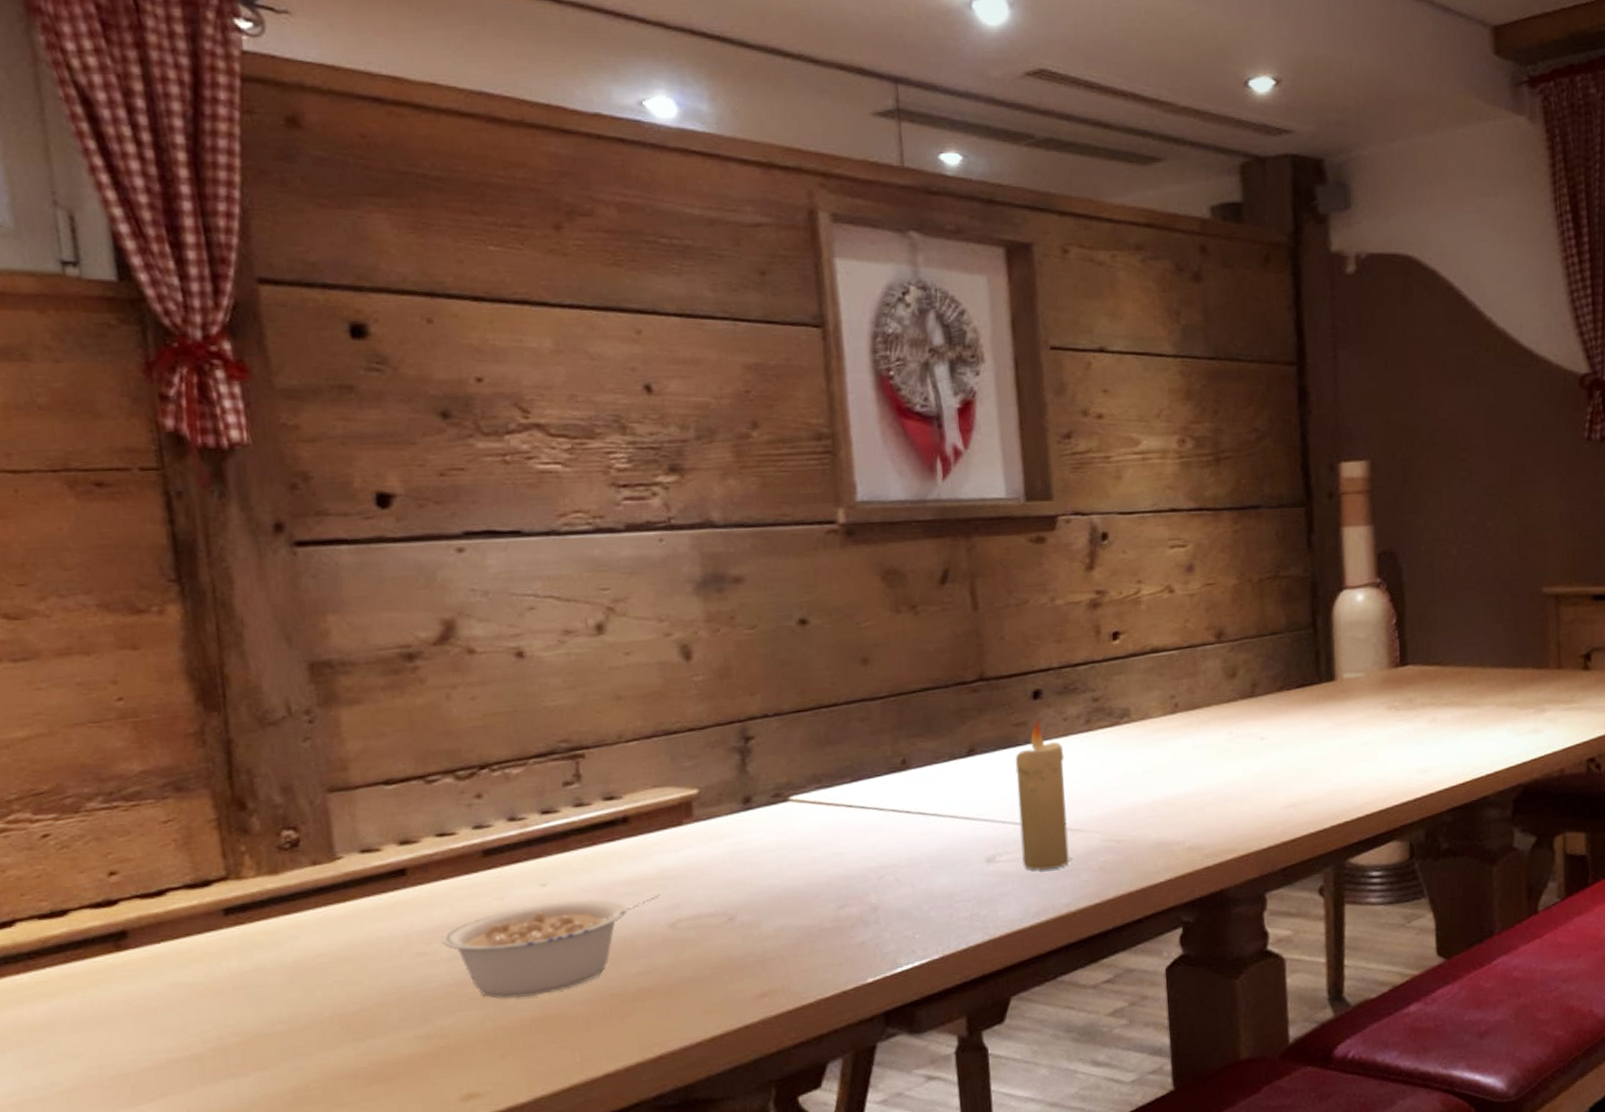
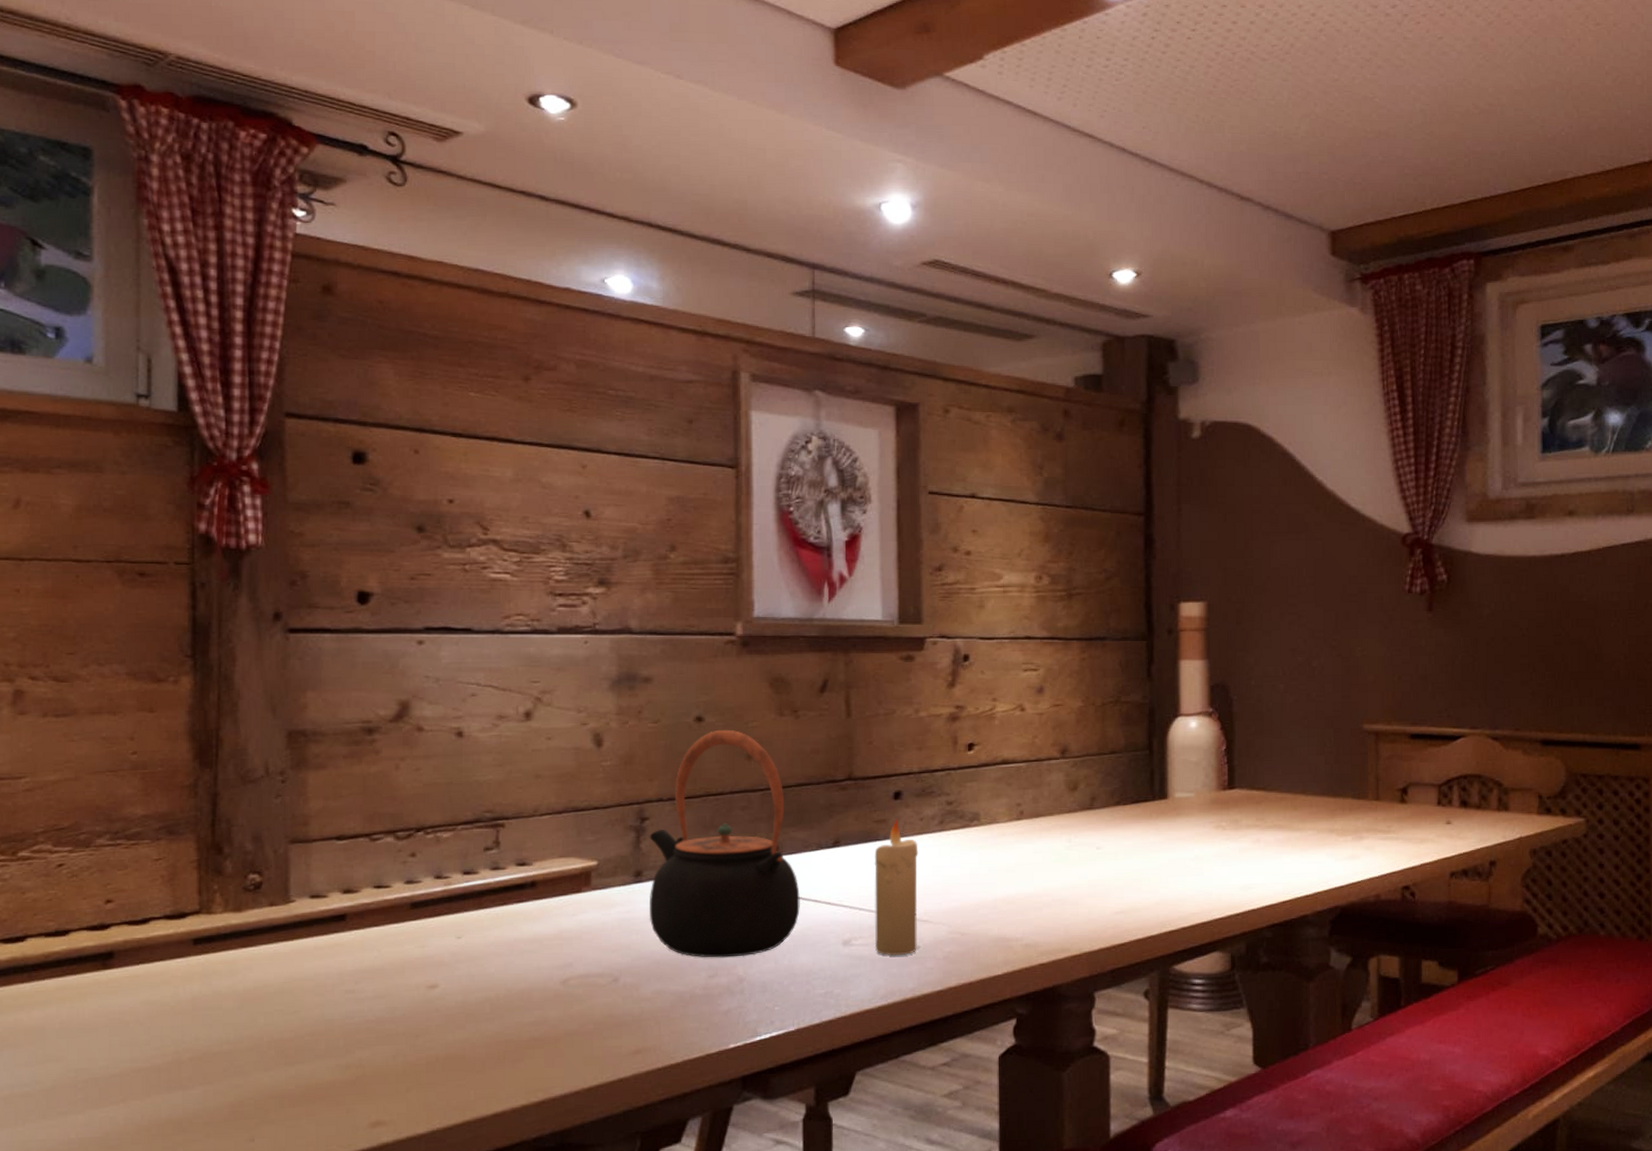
legume: present [442,894,661,999] -> none [369,952,557,1038]
teapot: none [756,631,936,888] -> present [649,729,800,958]

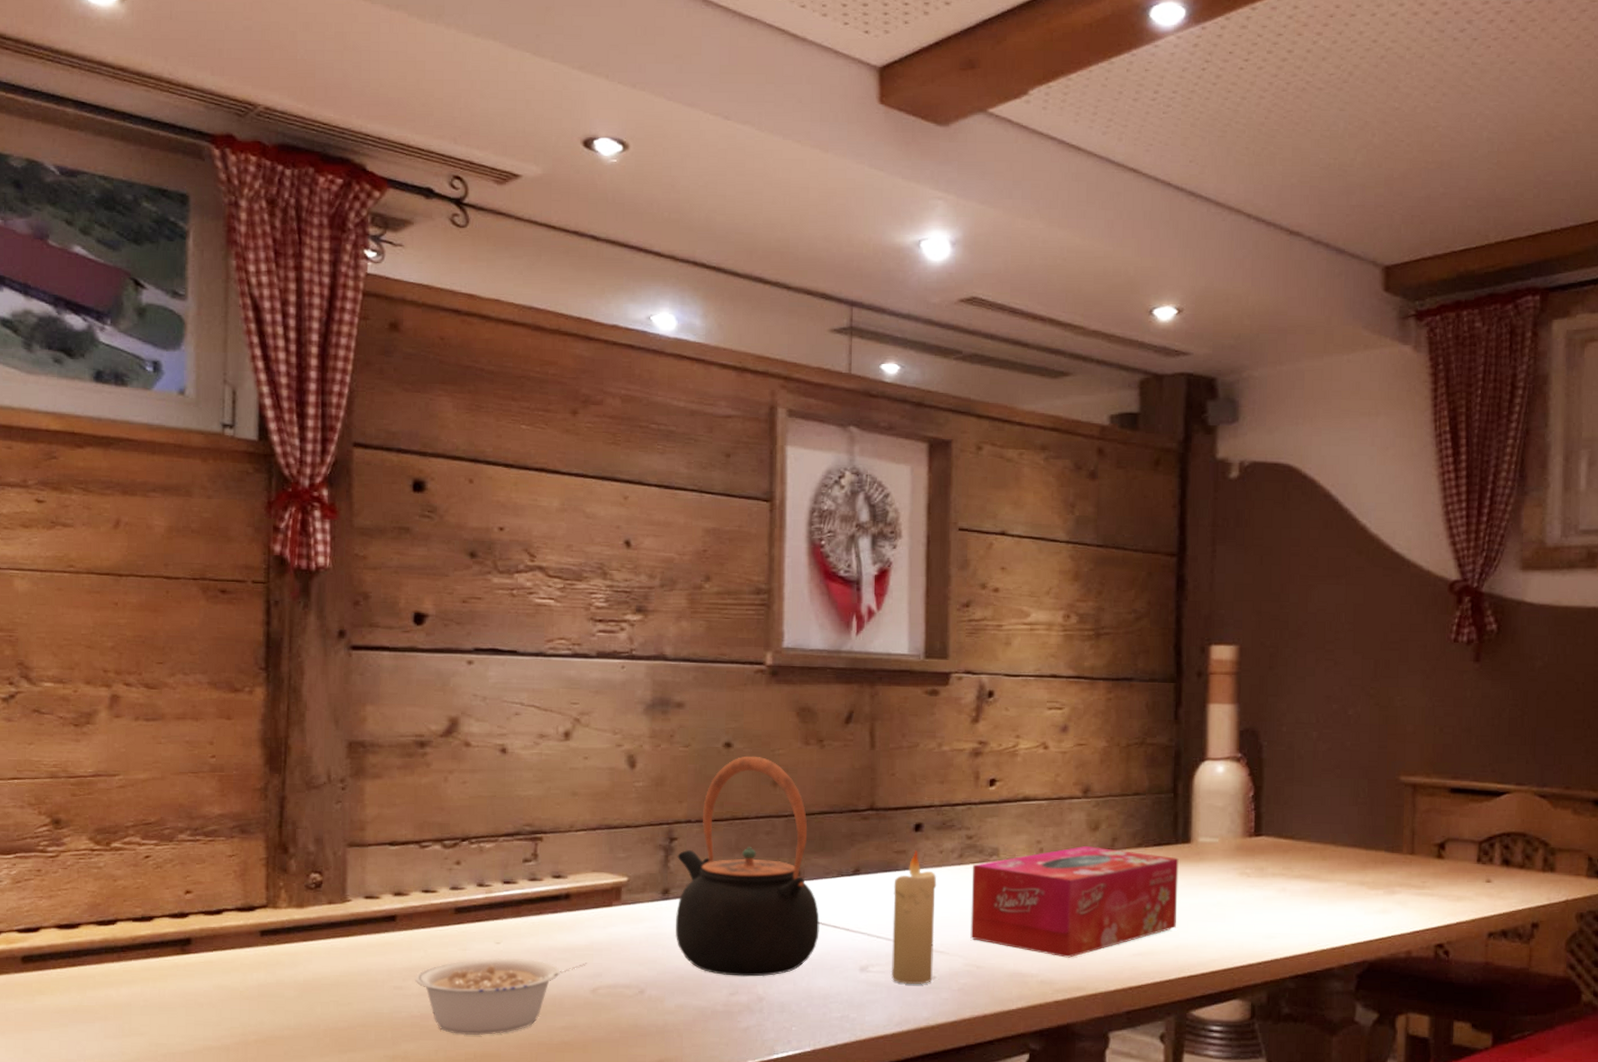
legume: none [369,952,557,1038] -> present [415,957,588,1036]
tissue box: none [953,807,1157,920] -> present [970,846,1179,958]

